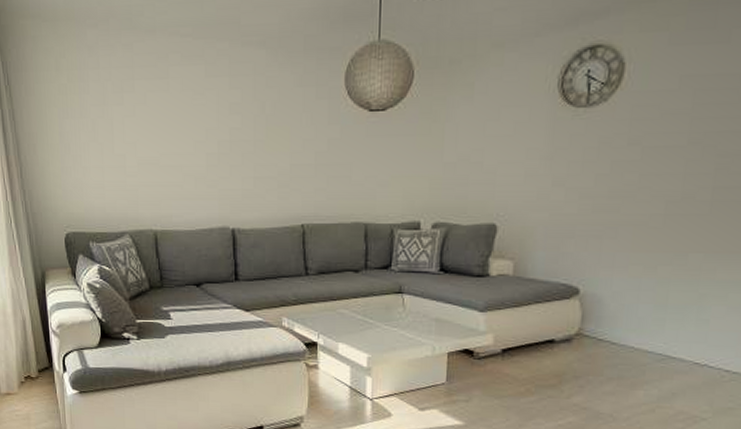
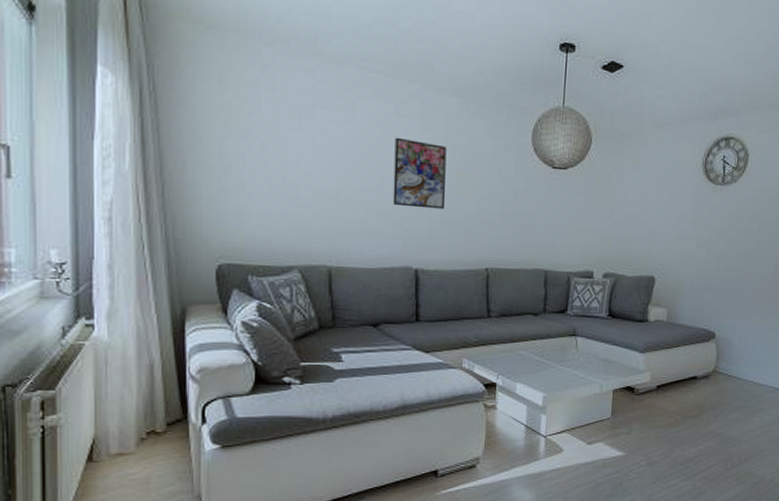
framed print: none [207,98,258,168] -> present [392,137,447,210]

